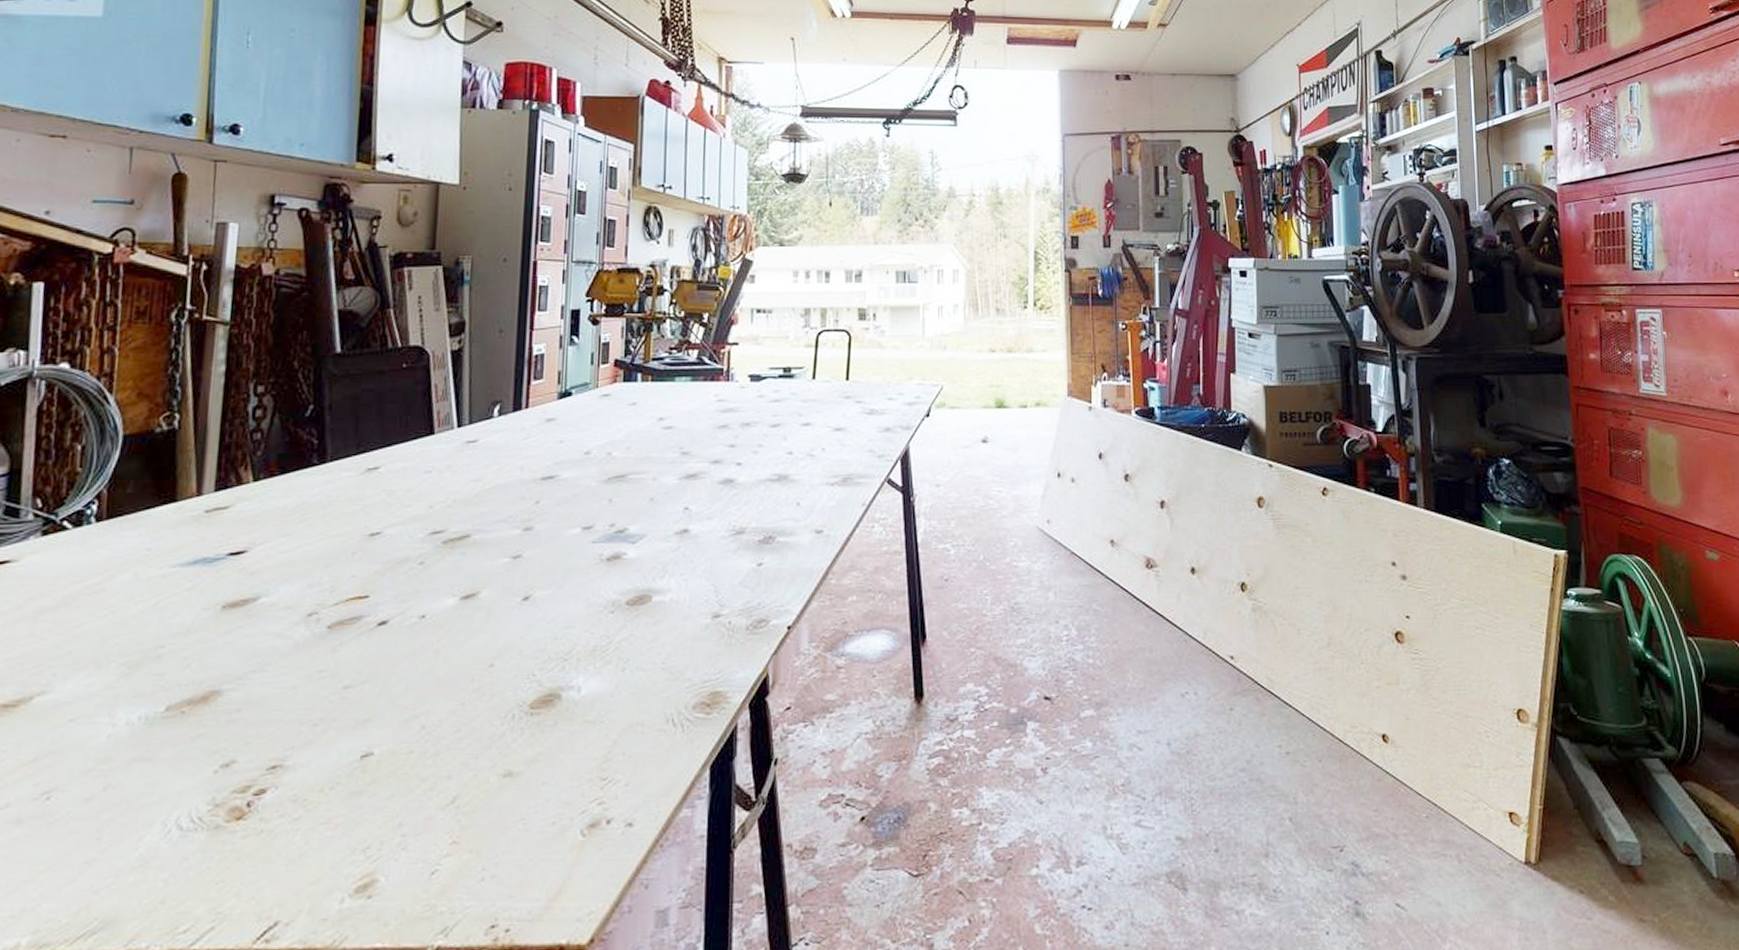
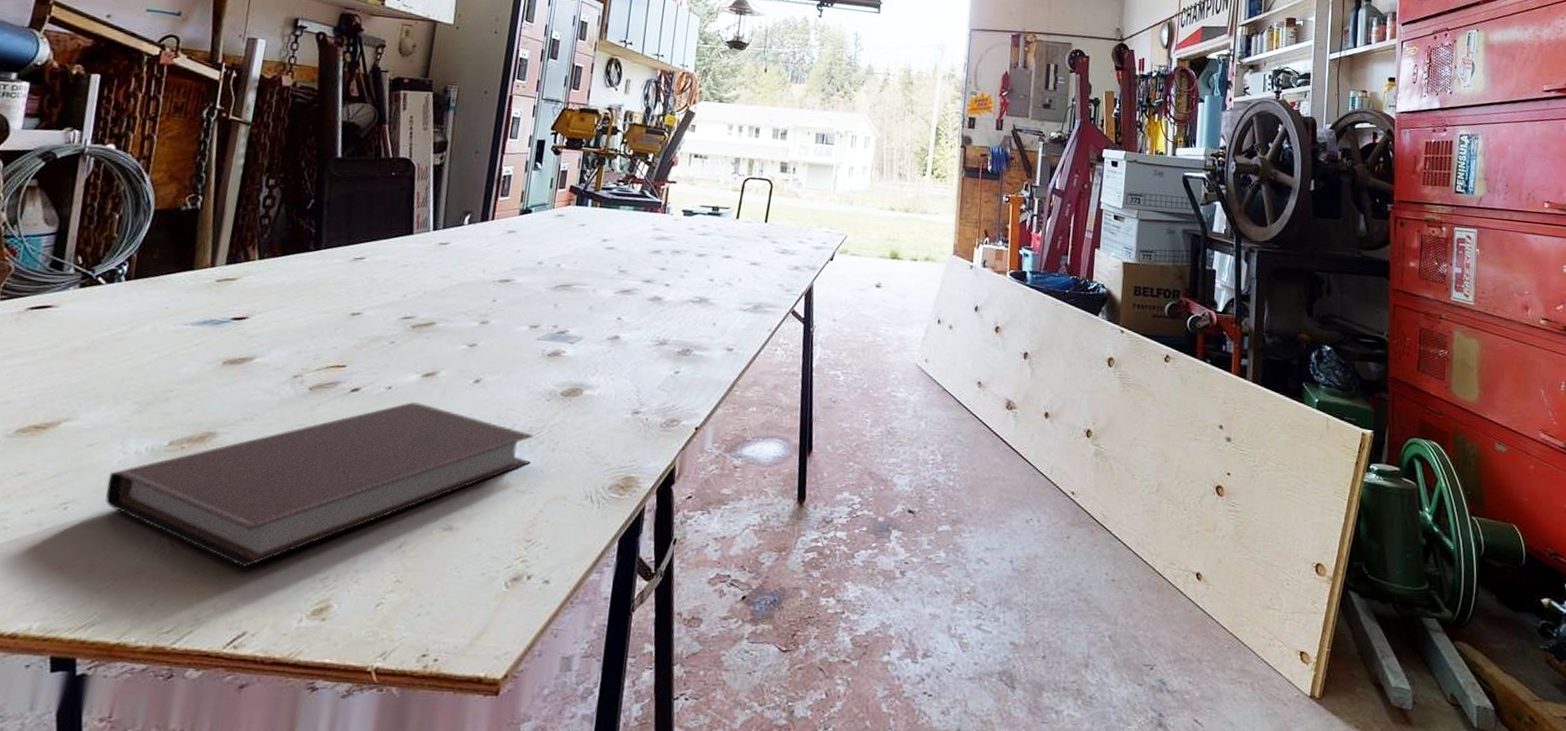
notebook: none [95,630,599,845] -> present [105,402,534,567]

